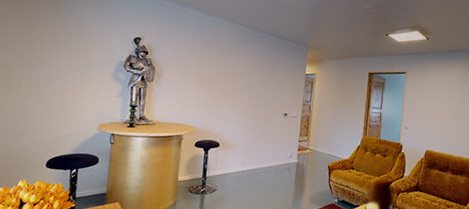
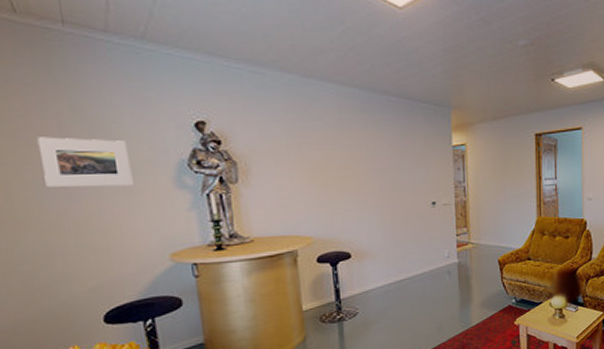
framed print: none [35,36,89,75] -> present [36,137,133,187]

